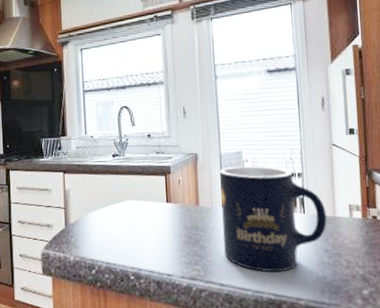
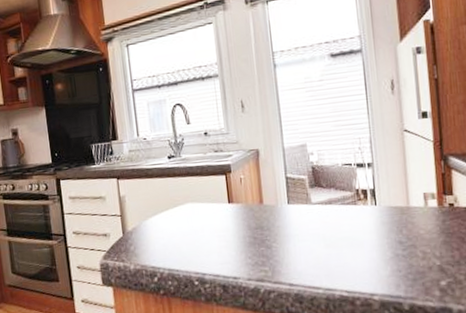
mug: present [220,166,327,273] -> none [284,158,401,269]

